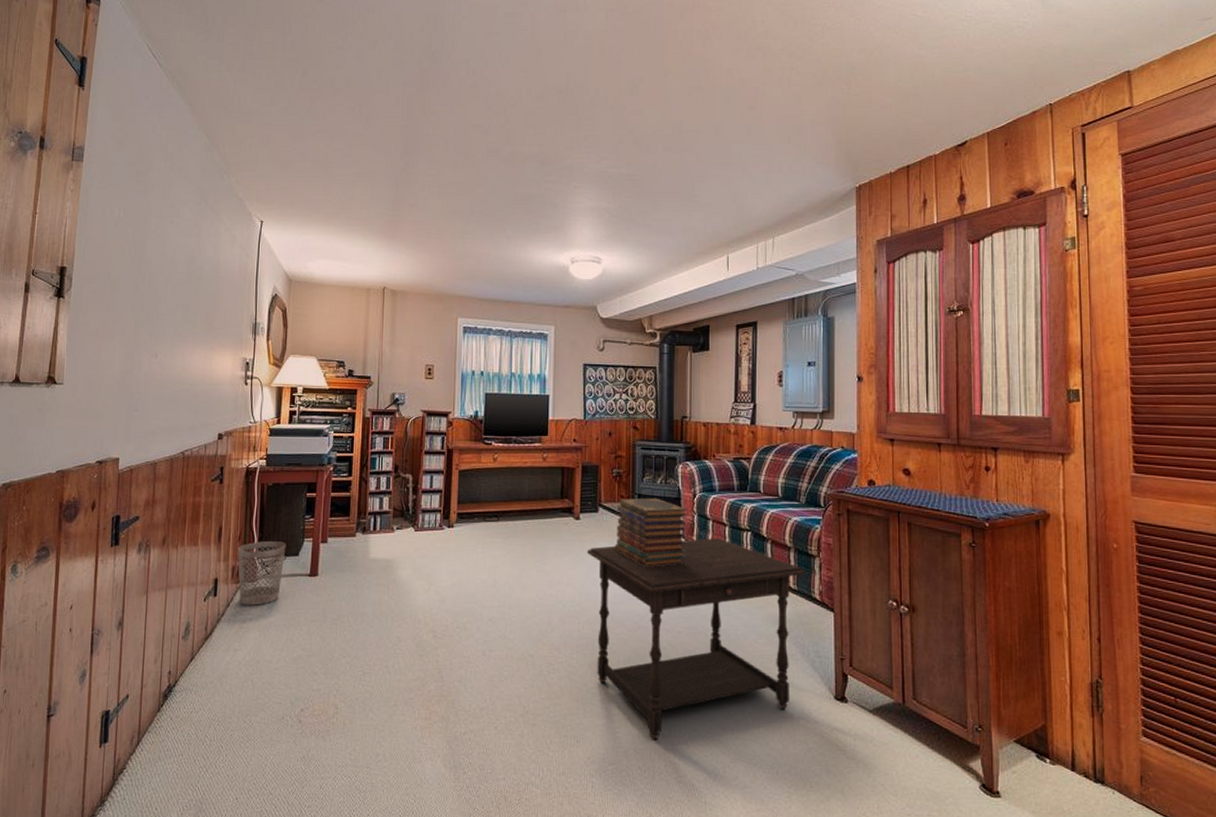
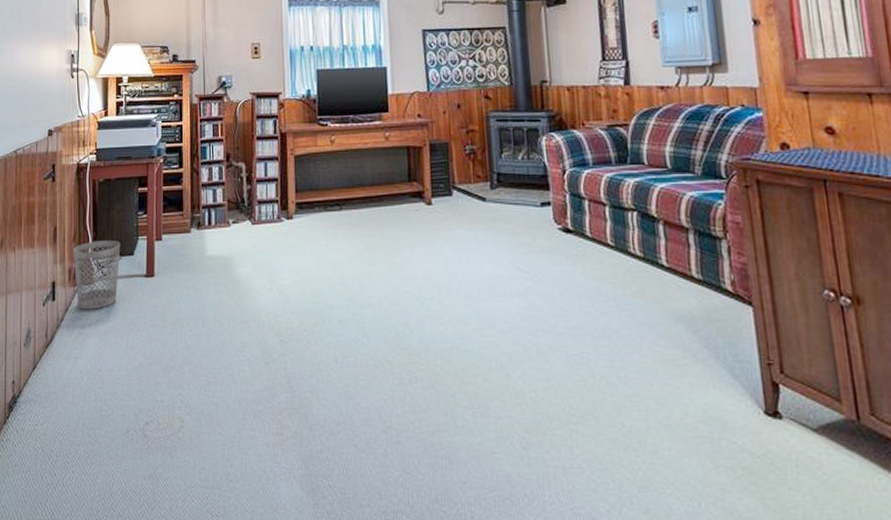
side table: present [587,538,806,741] -> none [443,220,711,463]
book stack: present [614,498,687,568] -> none [474,176,561,258]

